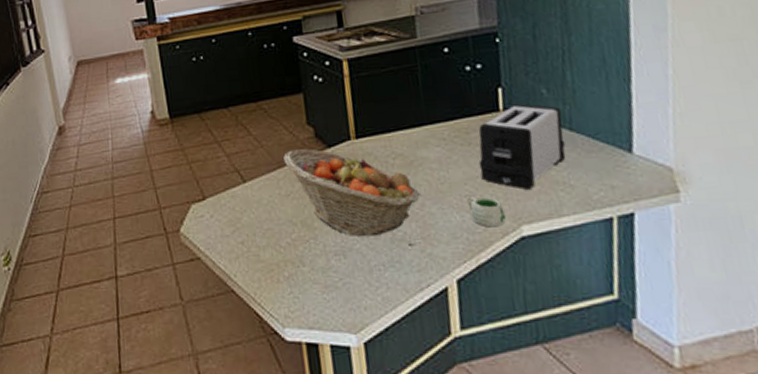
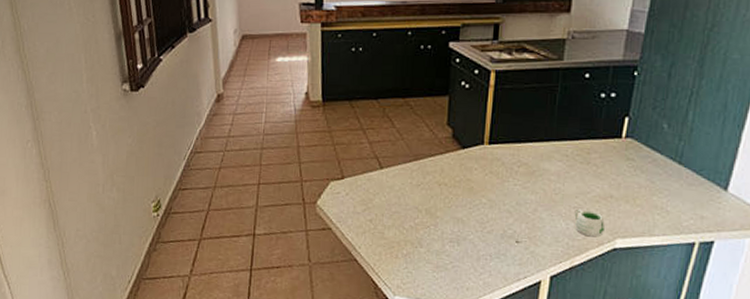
fruit basket: present [283,149,420,237] -> none [420,146,535,231]
toaster: present [478,103,566,191] -> none [592,134,675,211]

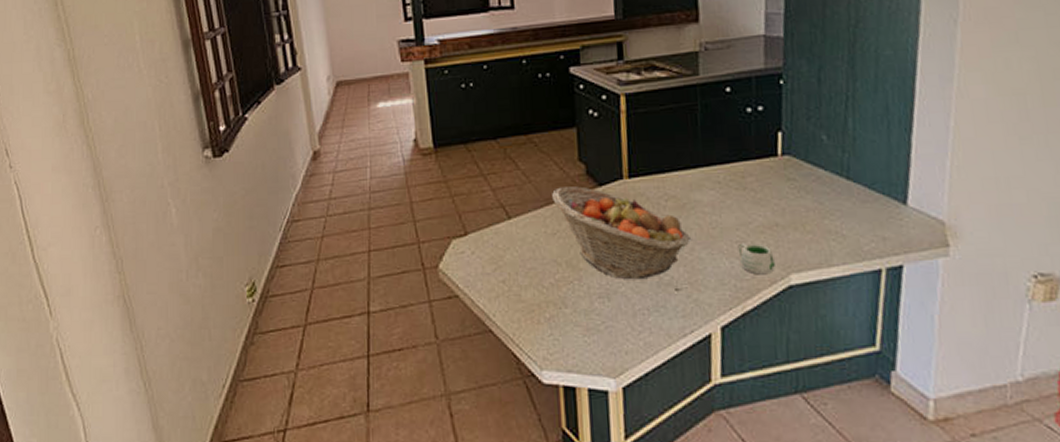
fruit basket: none [420,146,535,231] -> present [552,186,690,280]

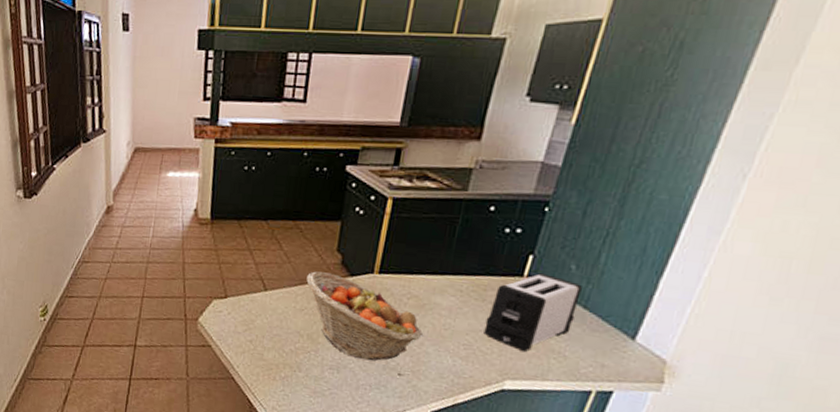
mug: present [738,243,775,275] -> none [462,346,495,377]
toaster: none [752,149,841,239] -> present [484,273,582,353]

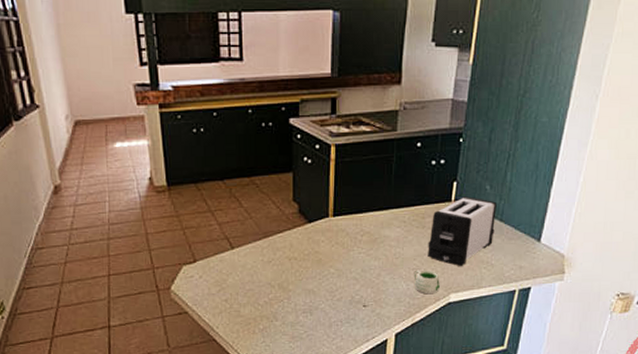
fruit basket: present [306,271,423,361] -> none [269,223,378,299]
mug: none [462,346,495,377] -> present [413,270,440,295]

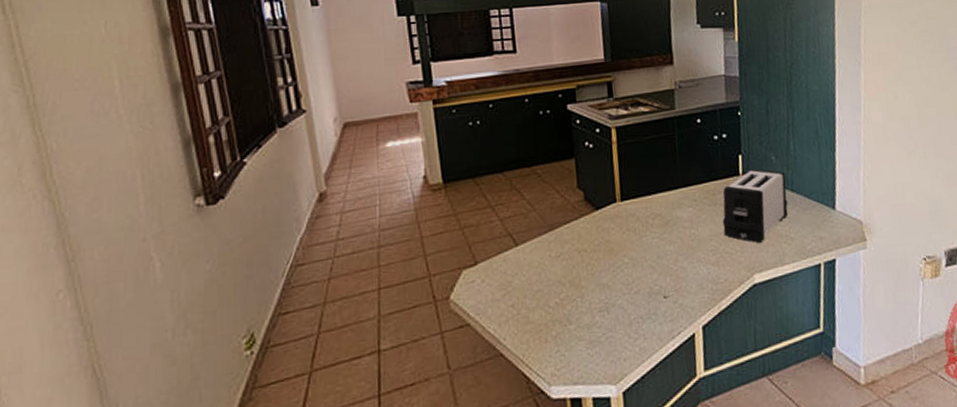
mug: present [413,270,440,295] -> none [712,250,742,278]

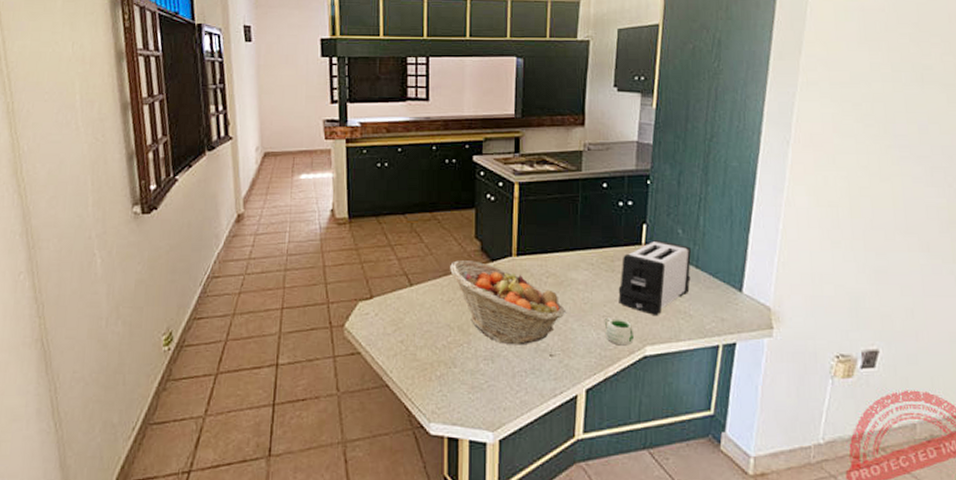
fruit basket: none [555,211,674,293] -> present [450,260,565,345]
mug: none [712,250,742,278] -> present [604,317,634,346]

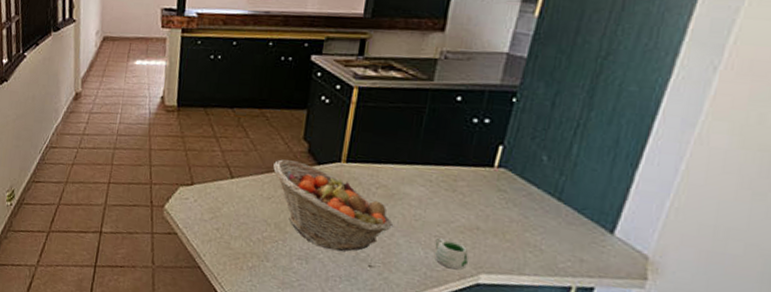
toaster: present [618,240,691,317] -> none [455,164,555,246]

